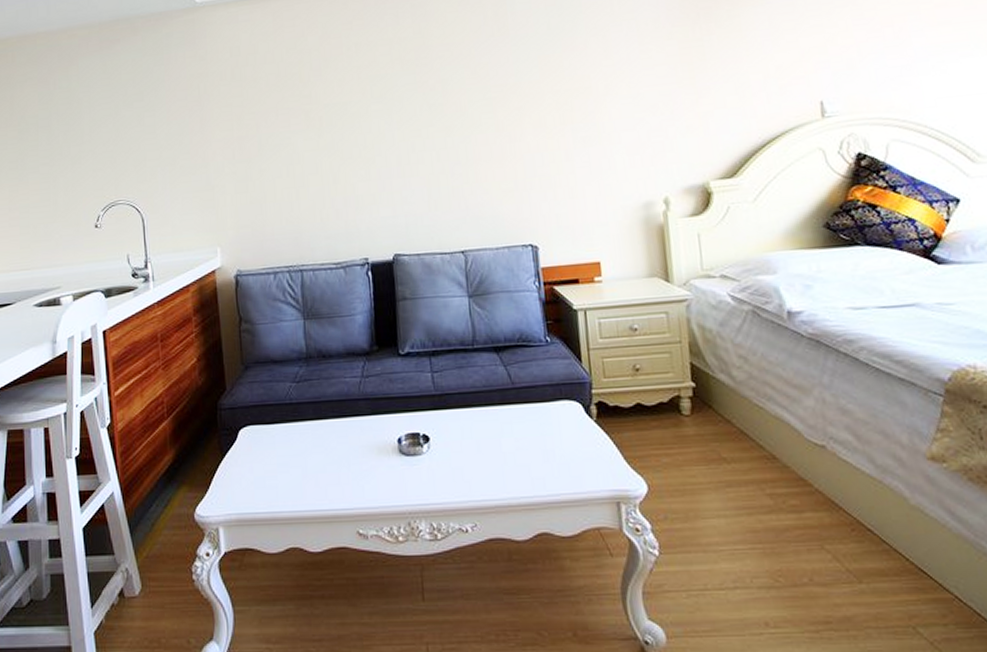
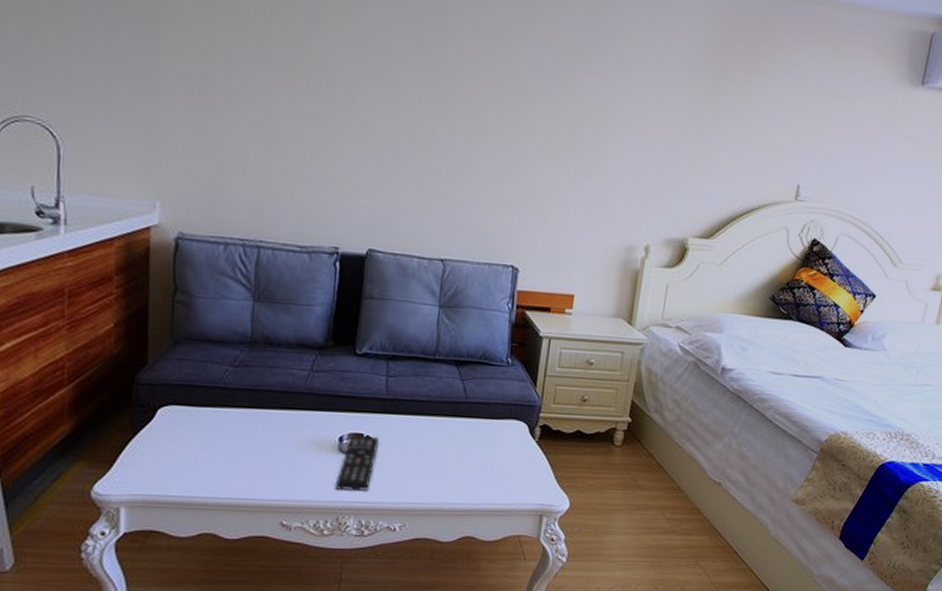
remote control: none [402,434,436,493] -> present [336,435,379,491]

